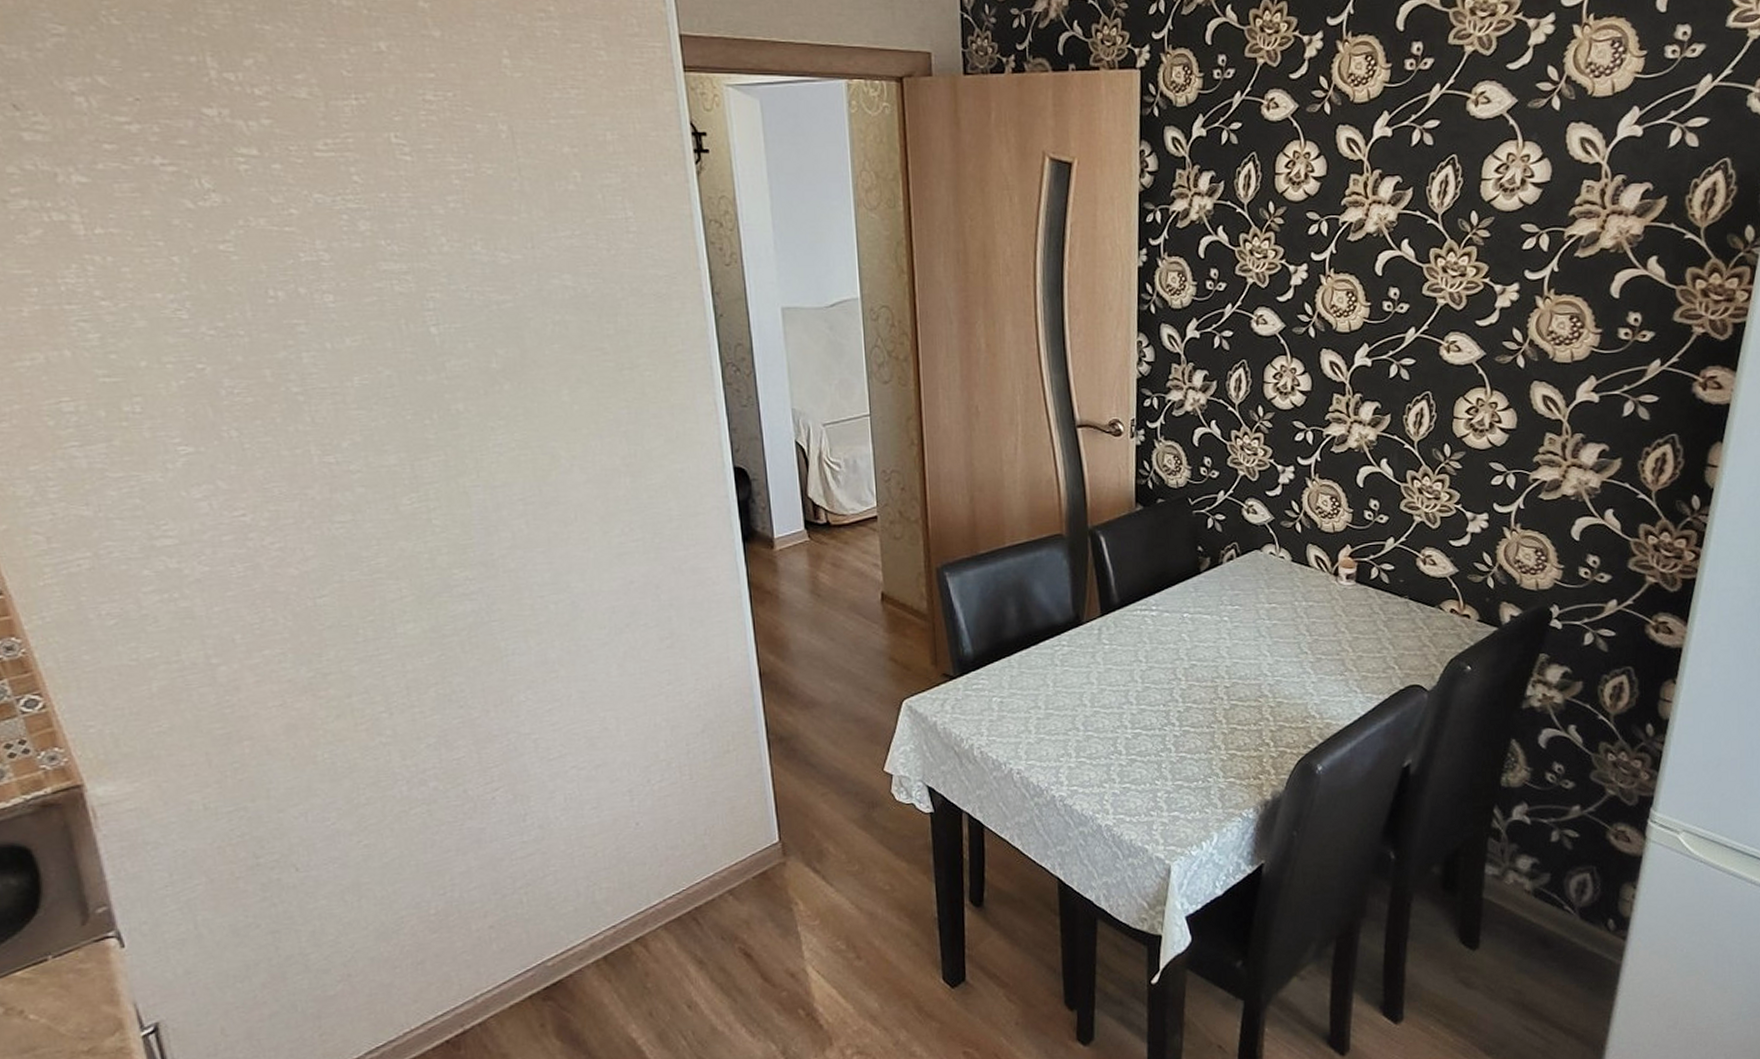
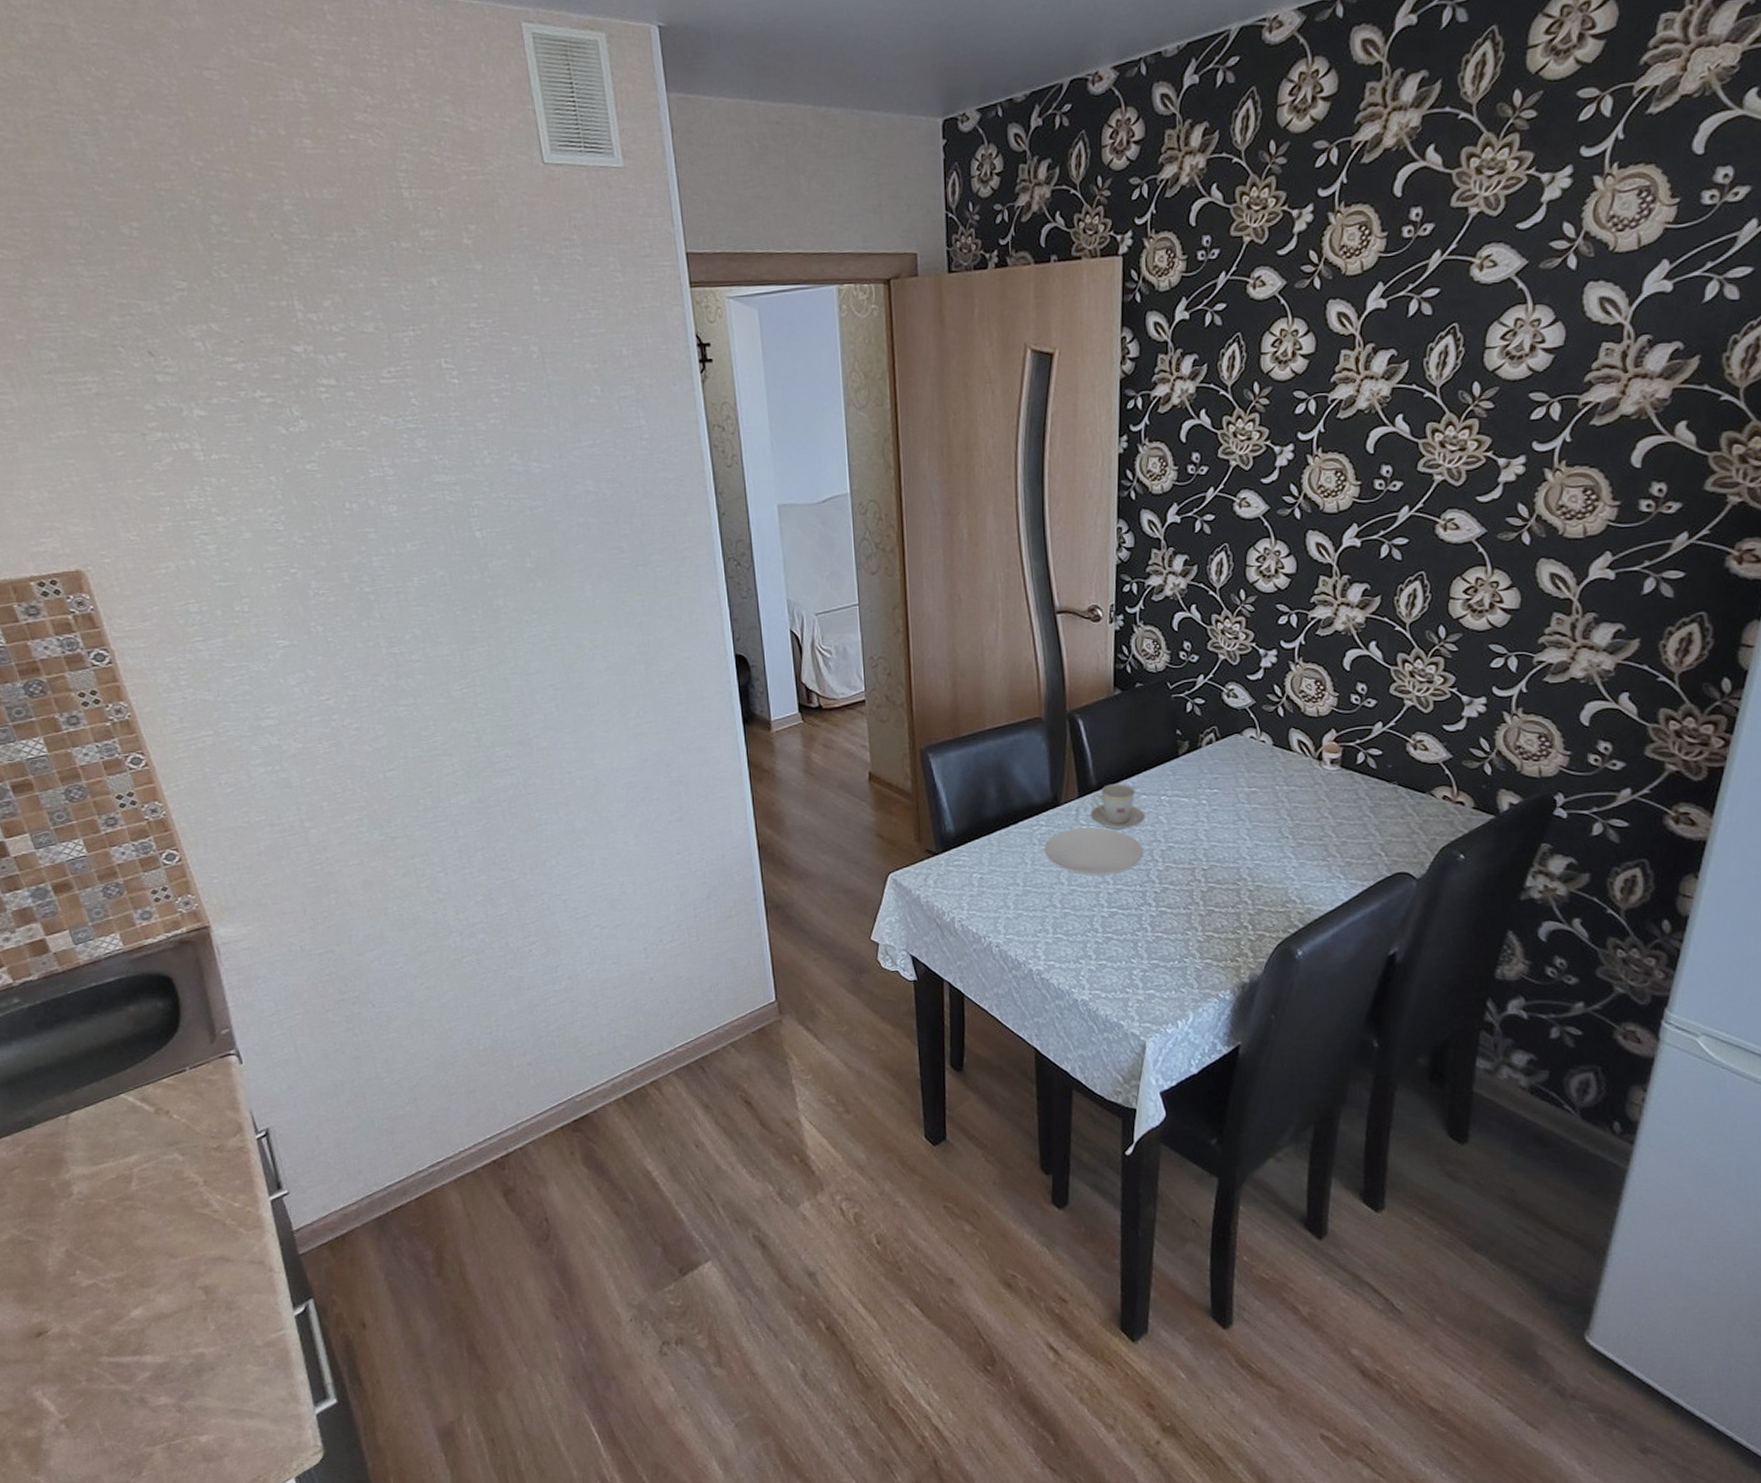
plate: none [1066,646,1167,697] -> present [1044,827,1144,876]
teacup: none [1112,601,1168,648] -> present [1090,784,1145,829]

